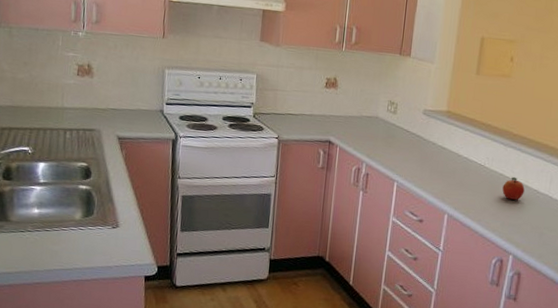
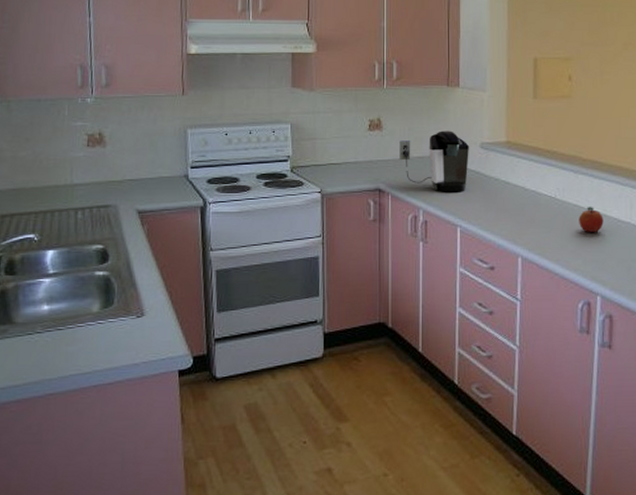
coffee maker: none [350,95,414,151] -> present [399,131,470,192]

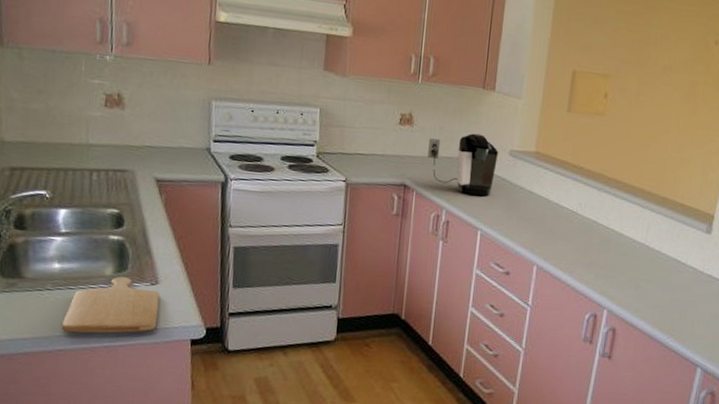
chopping board: none [51,312,146,375] -> present [61,277,160,333]
fruit: present [579,207,604,232] -> none [596,224,620,250]

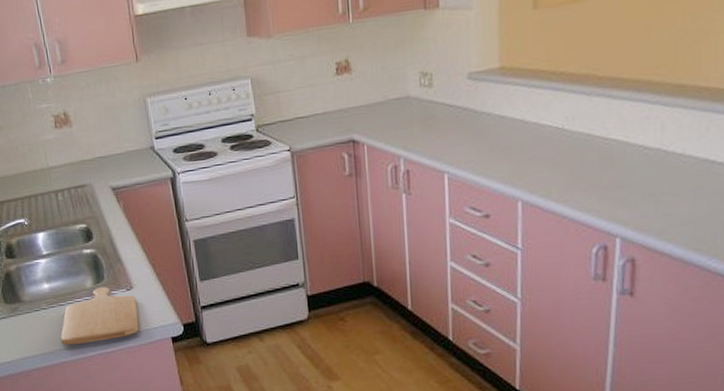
coffee maker: present [427,133,499,196] -> none [372,63,456,136]

